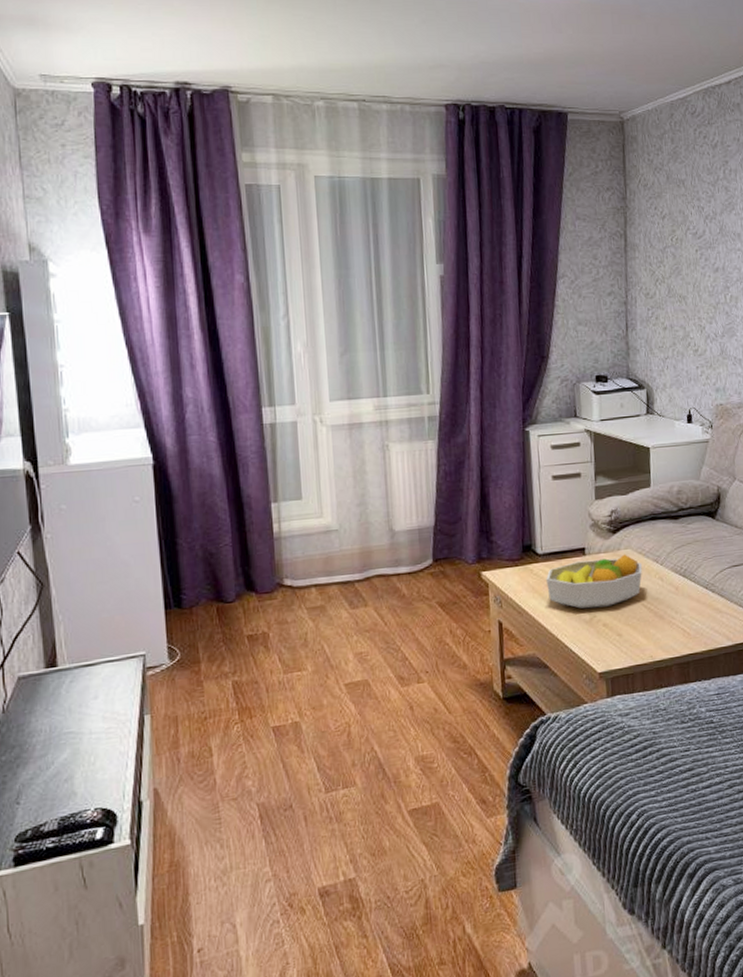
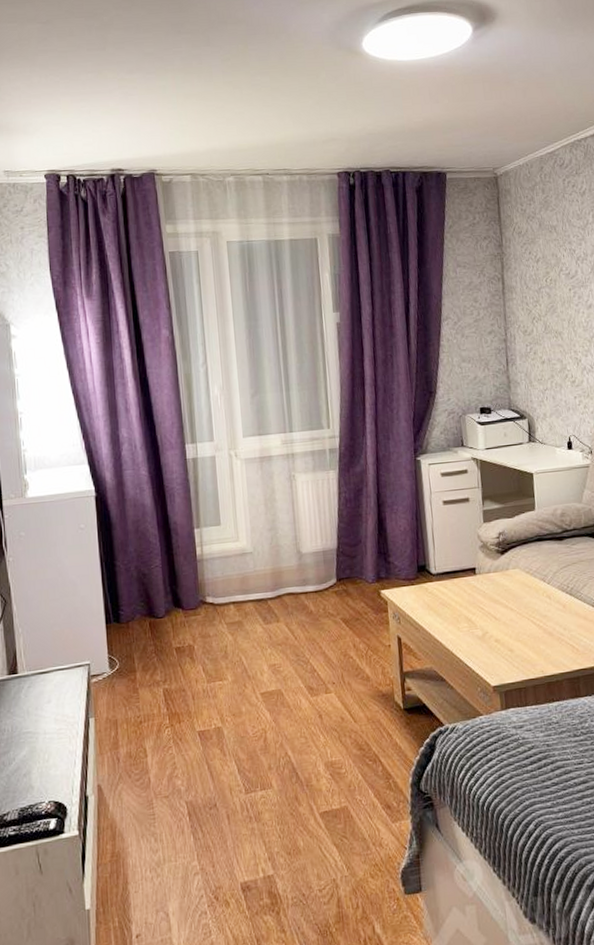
fruit bowl: present [546,554,642,609] -> none [440,573,531,626]

